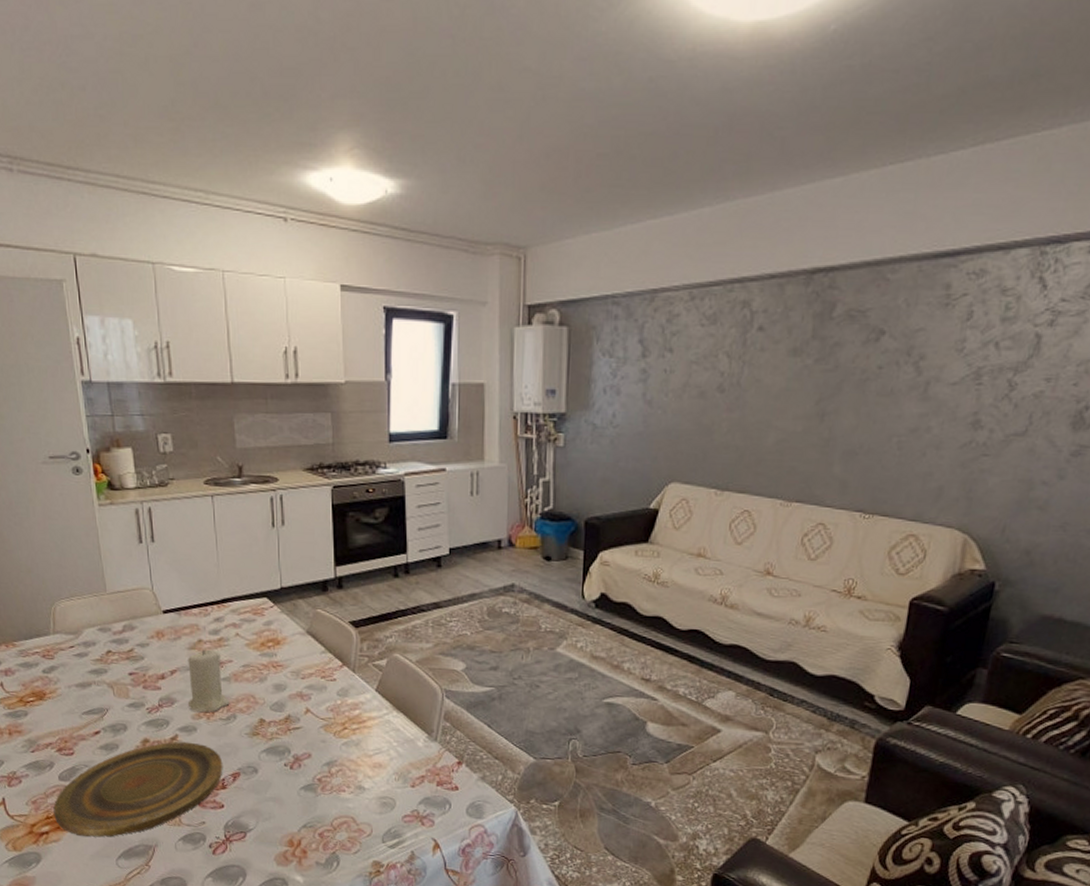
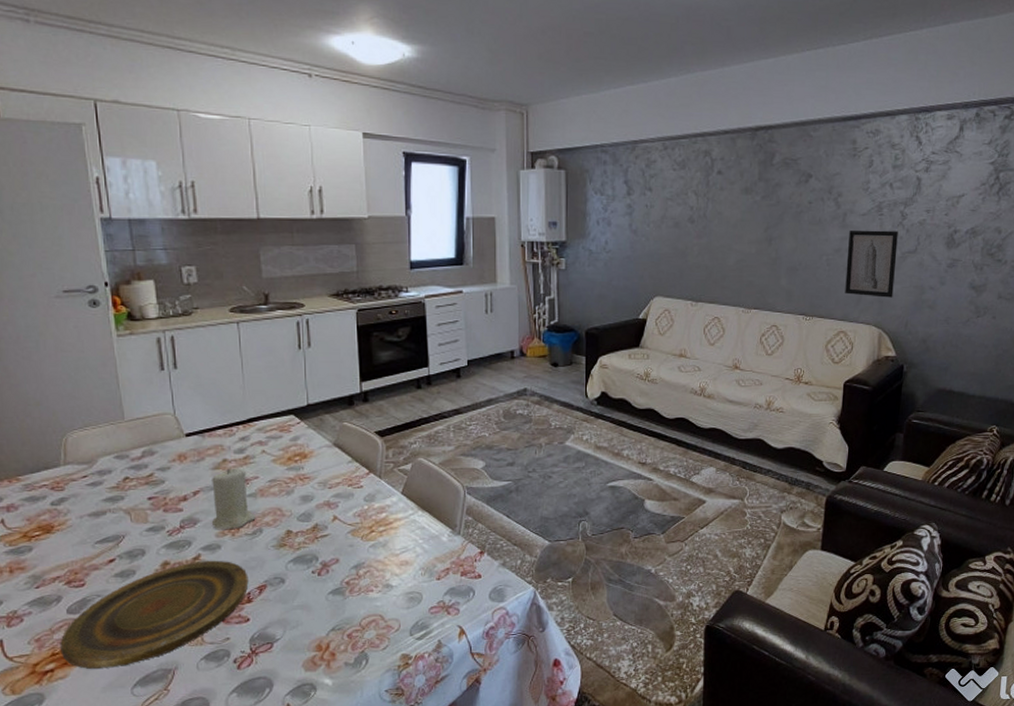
wall art: none [920,404,1002,494] -> present [845,230,898,298]

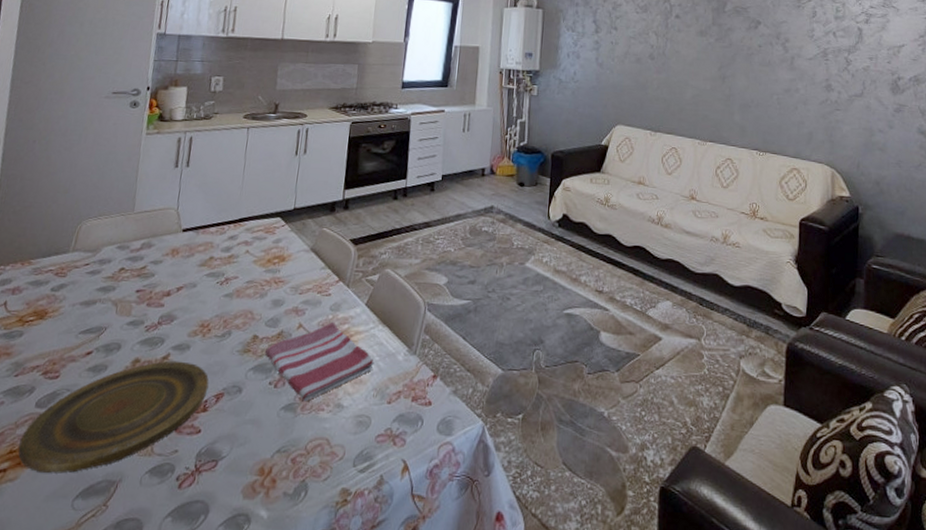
candle: present [212,468,256,530] -> none [187,266,229,330]
dish towel: none [301,511,418,585] -> present [264,321,374,402]
wall art: present [845,230,898,298] -> none [796,73,844,138]

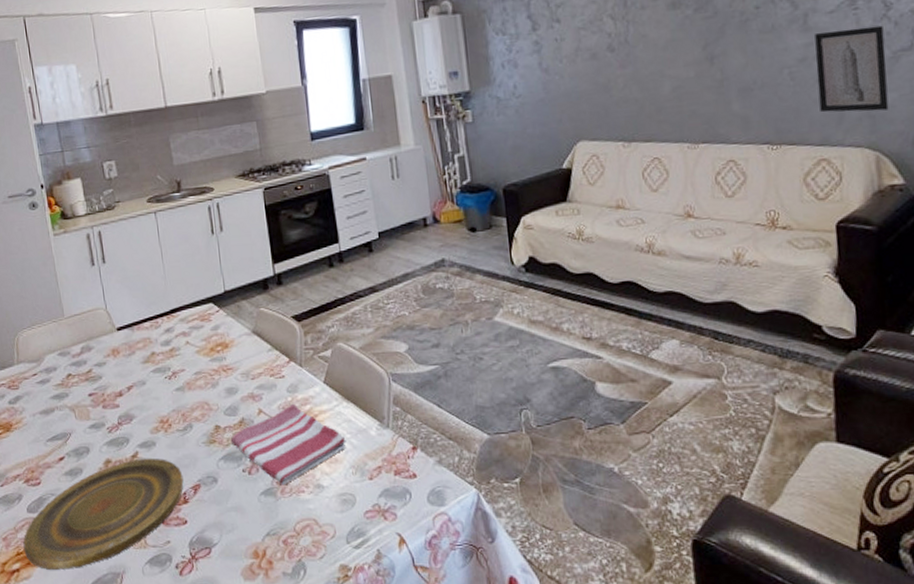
wall art: none [796,73,844,138] -> present [815,25,889,113]

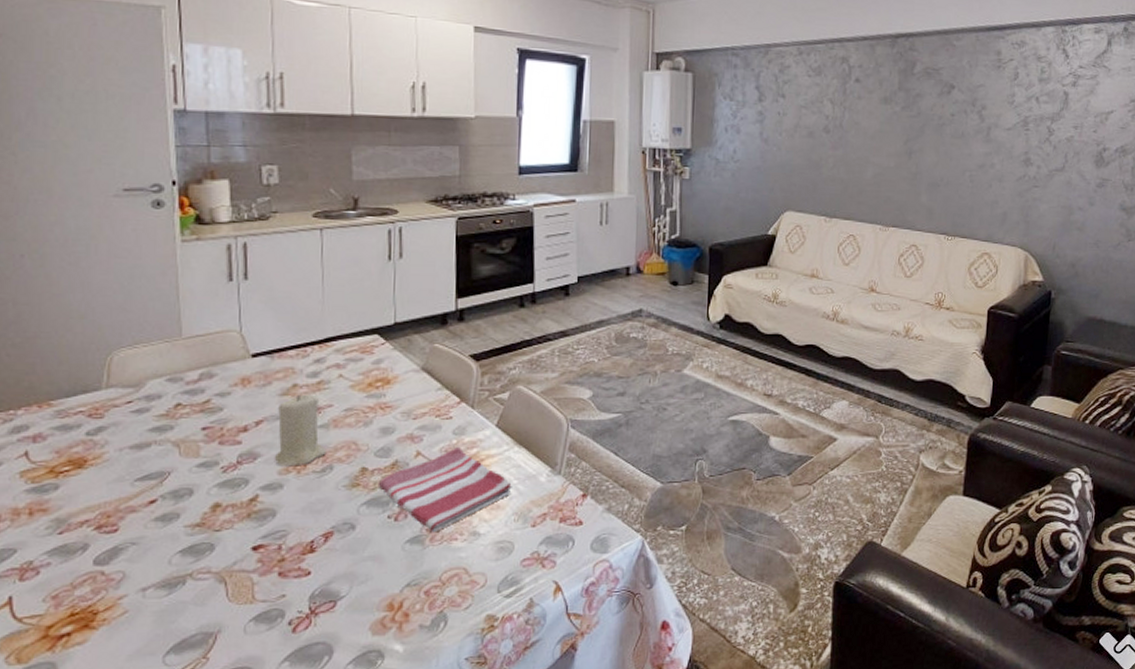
plate: present [23,458,184,570] -> none [81,502,313,632]
candle: none [143,360,186,426] -> present [275,394,327,467]
wall art: present [815,25,889,113] -> none [989,145,1045,218]

